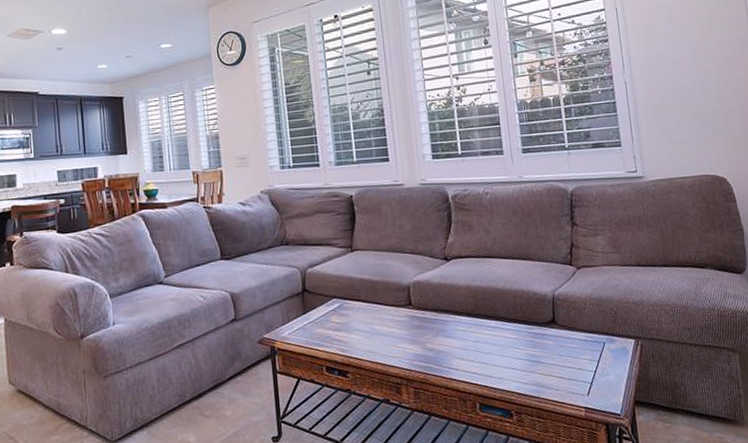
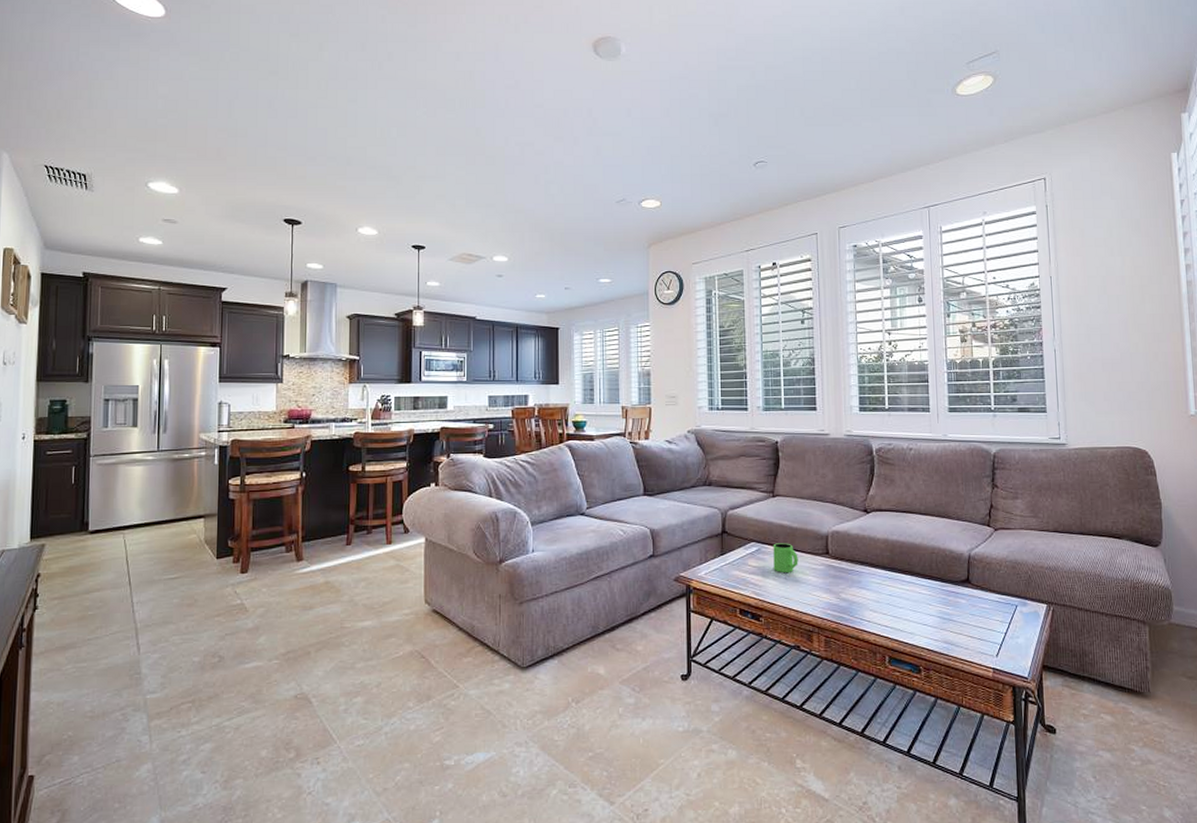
mug: none [355,297,382,327] -> present [773,543,798,572]

